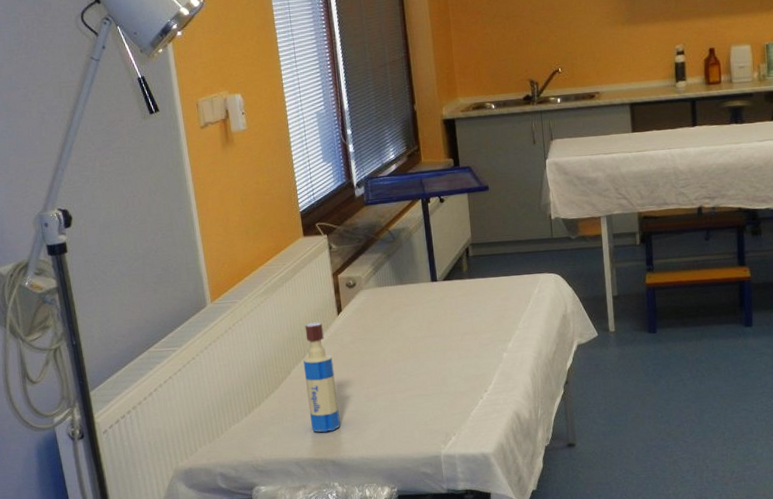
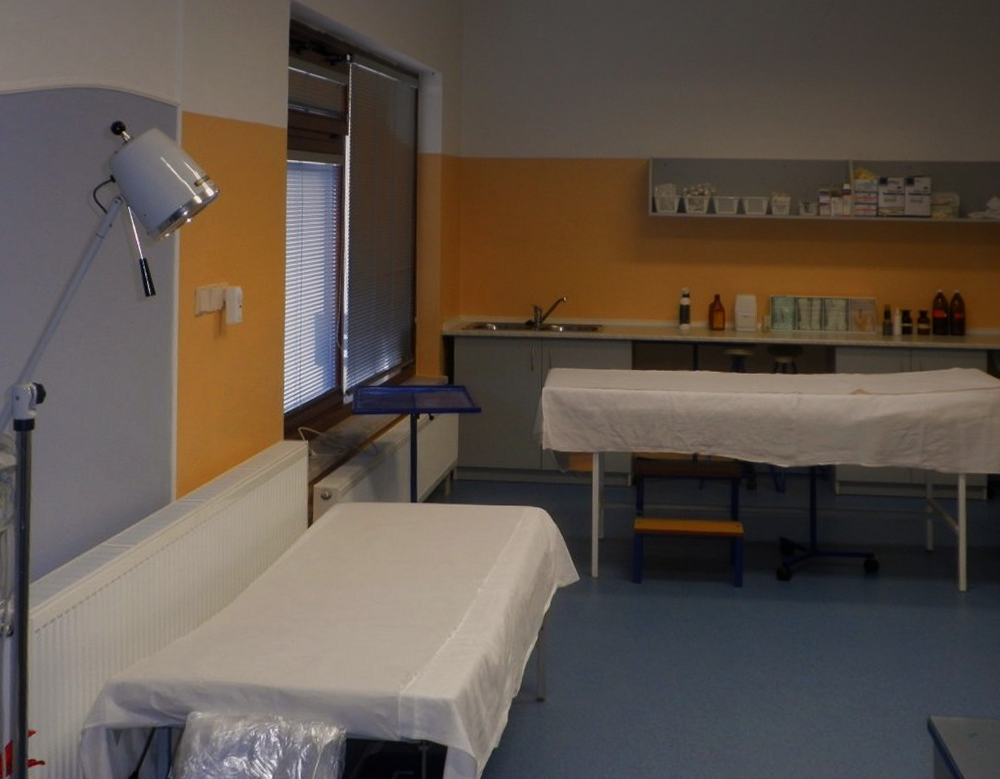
tequila bottle: present [303,322,341,433] -> none [262,533,296,657]

